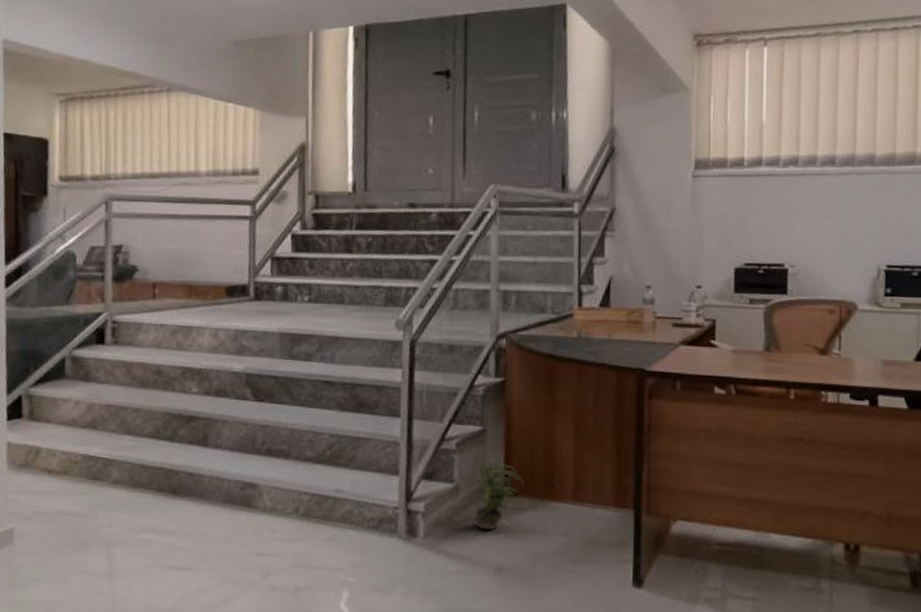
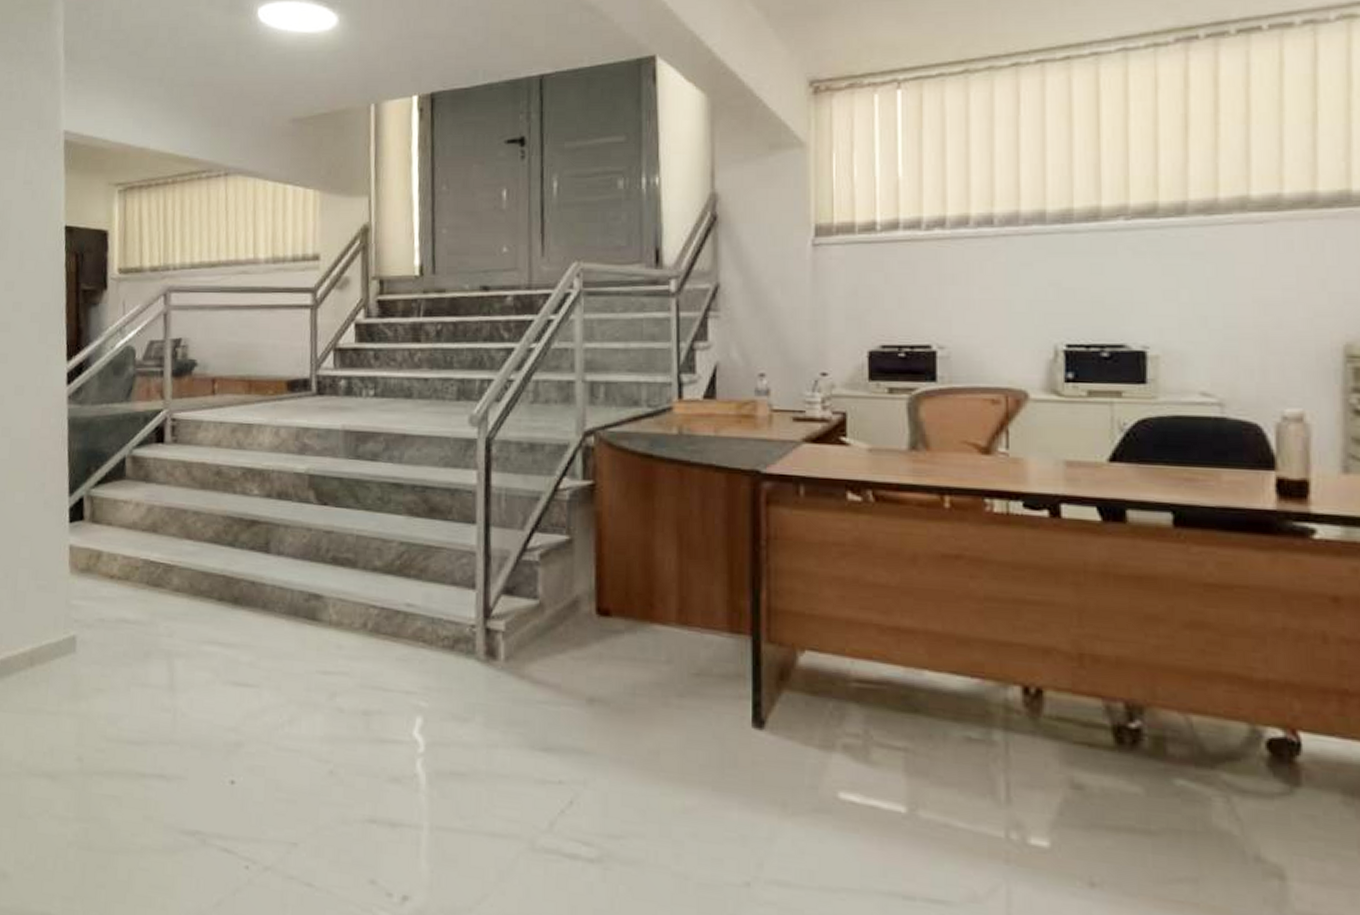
potted plant: present [455,449,527,531] -> none [539,561,623,655]

